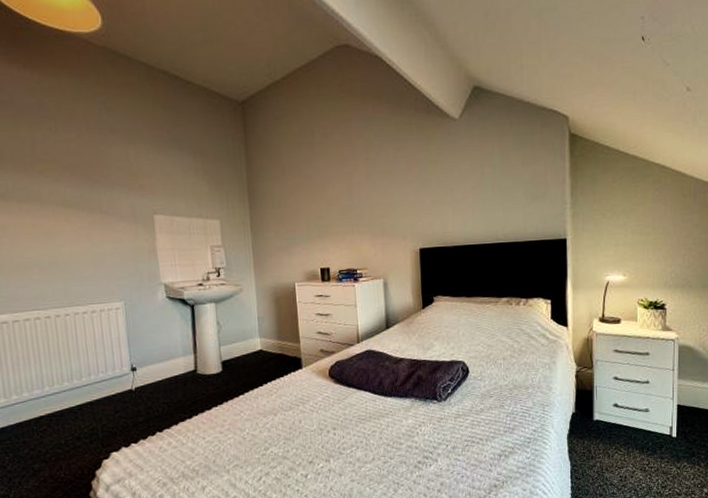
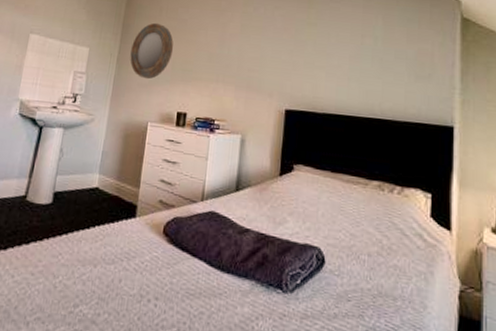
home mirror: none [262,183,304,242] -> present [130,22,174,80]

